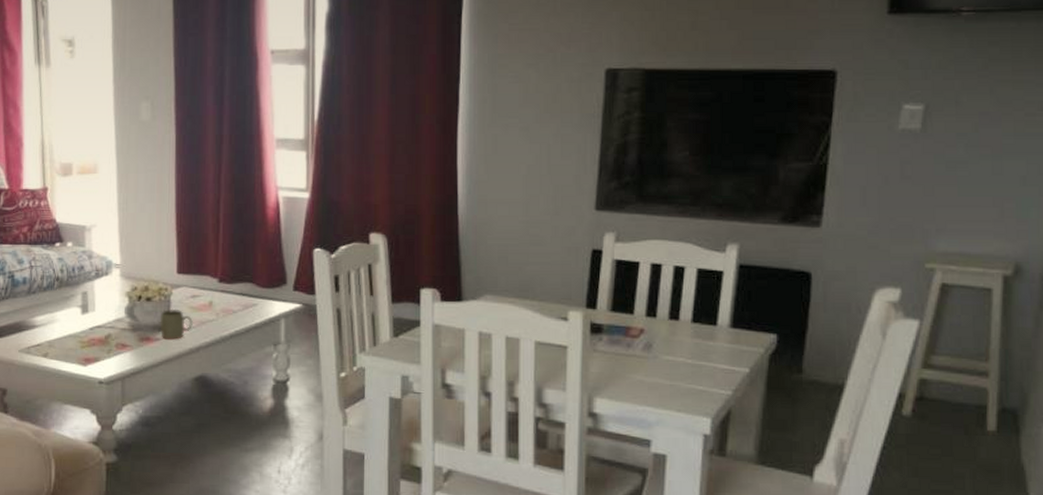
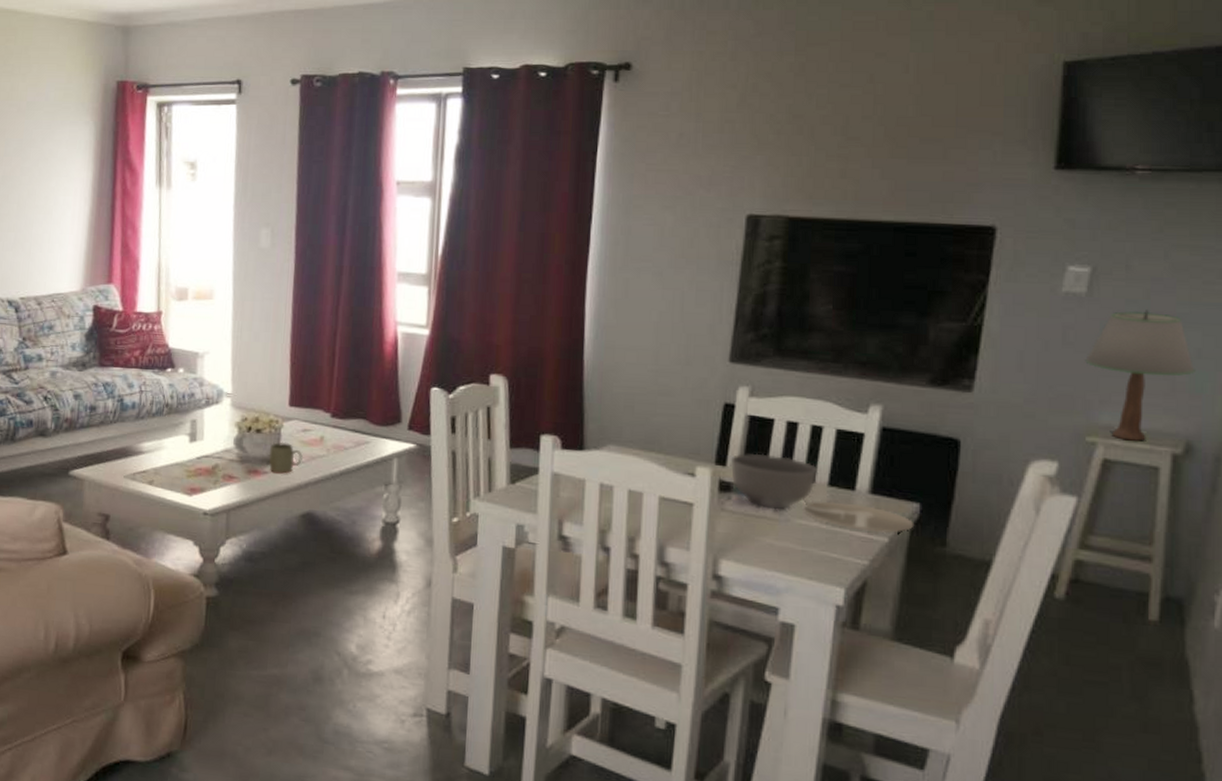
bowl: none [601,295,681,348] -> present [731,453,817,510]
plate: none [670,337,773,364] -> present [804,501,915,533]
table lamp: none [922,142,1021,265] -> present [1085,309,1195,441]

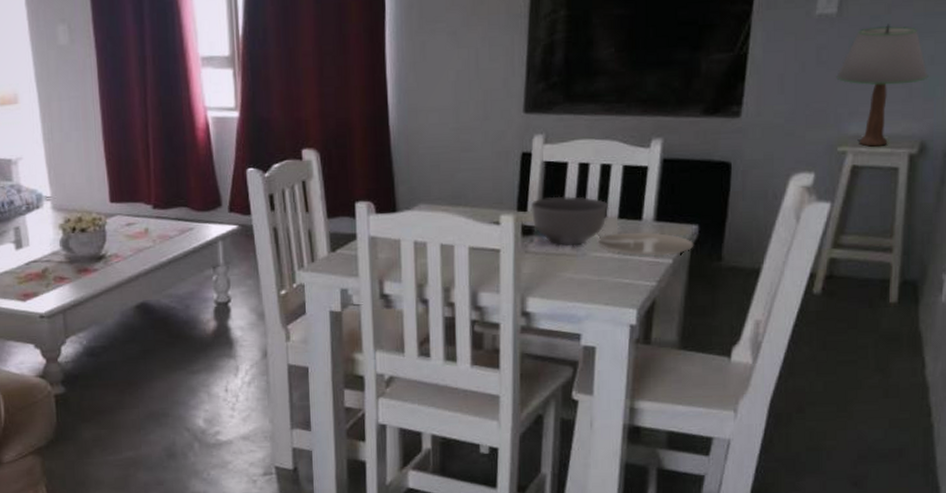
mug: present [268,441,303,474] -> none [96,238,130,269]

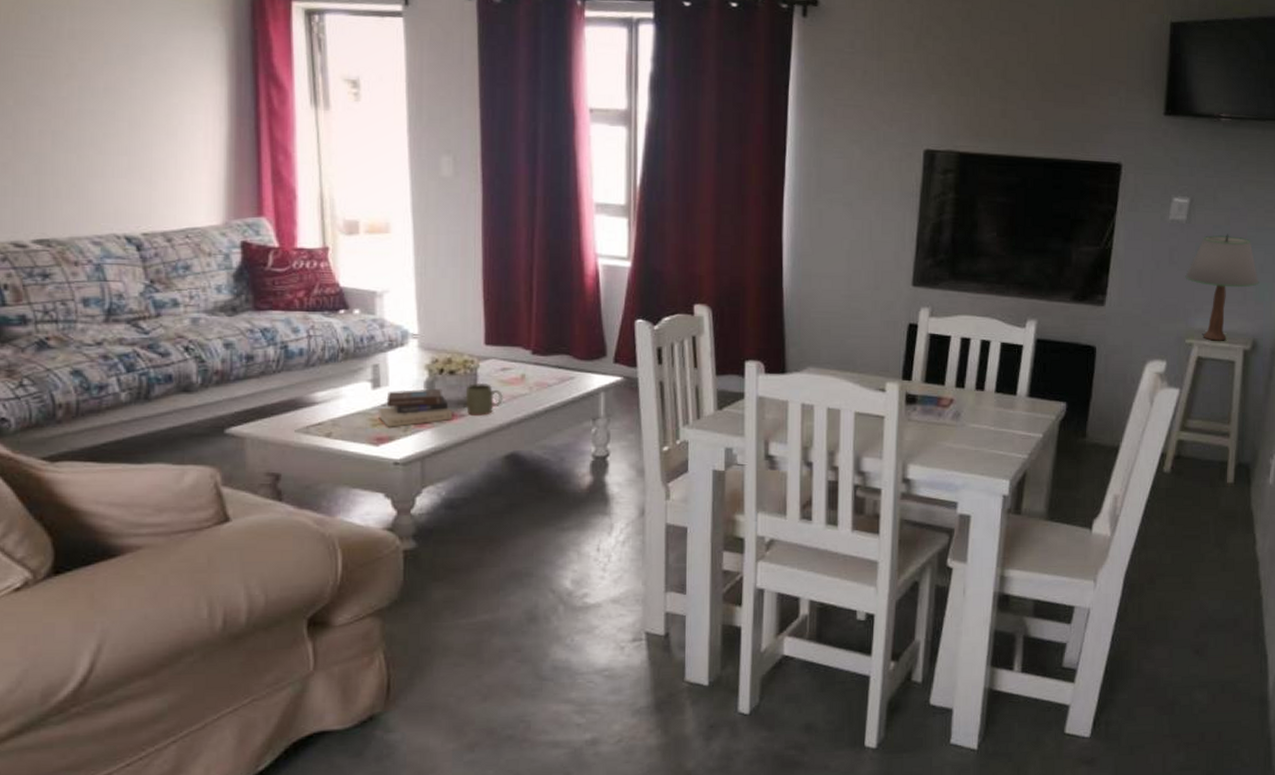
books: none [22,246,86,284] -> present [377,388,452,427]
mug: none [96,238,130,269] -> present [465,382,503,416]
bowl: present [531,196,608,247] -> none [916,367,986,417]
plate: present [598,231,694,256] -> none [976,406,1062,429]

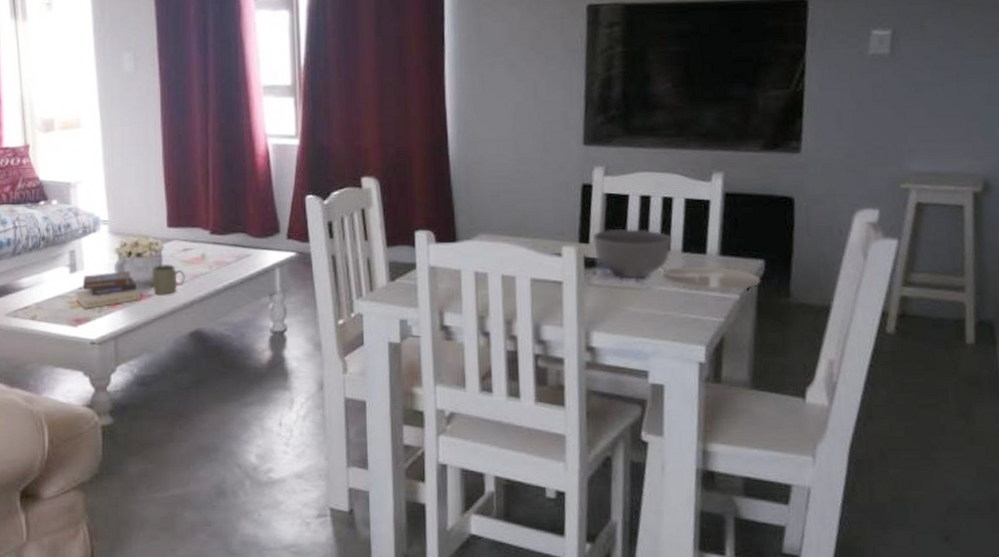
bowl: none [916,367,986,417] -> present [593,228,671,280]
plate: none [976,406,1062,429] -> present [662,266,761,291]
table lamp: present [1185,234,1259,341] -> none [893,64,986,184]

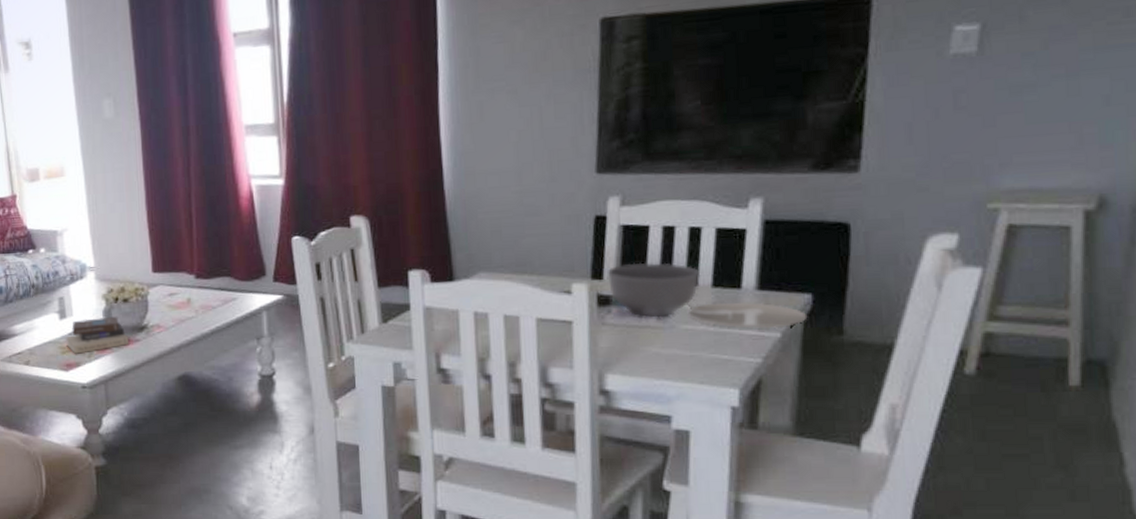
mug: present [151,263,186,295] -> none [138,308,172,340]

